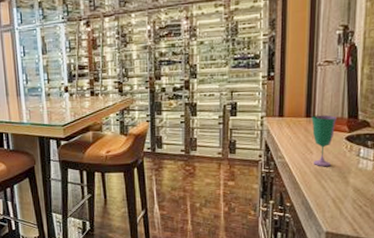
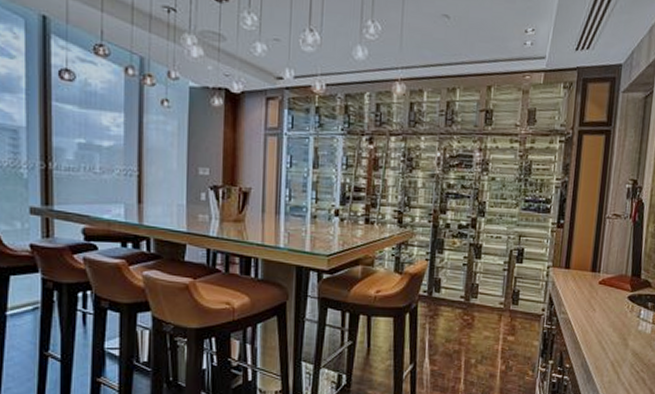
wine glass: present [311,115,337,167] -> none [596,270,621,327]

